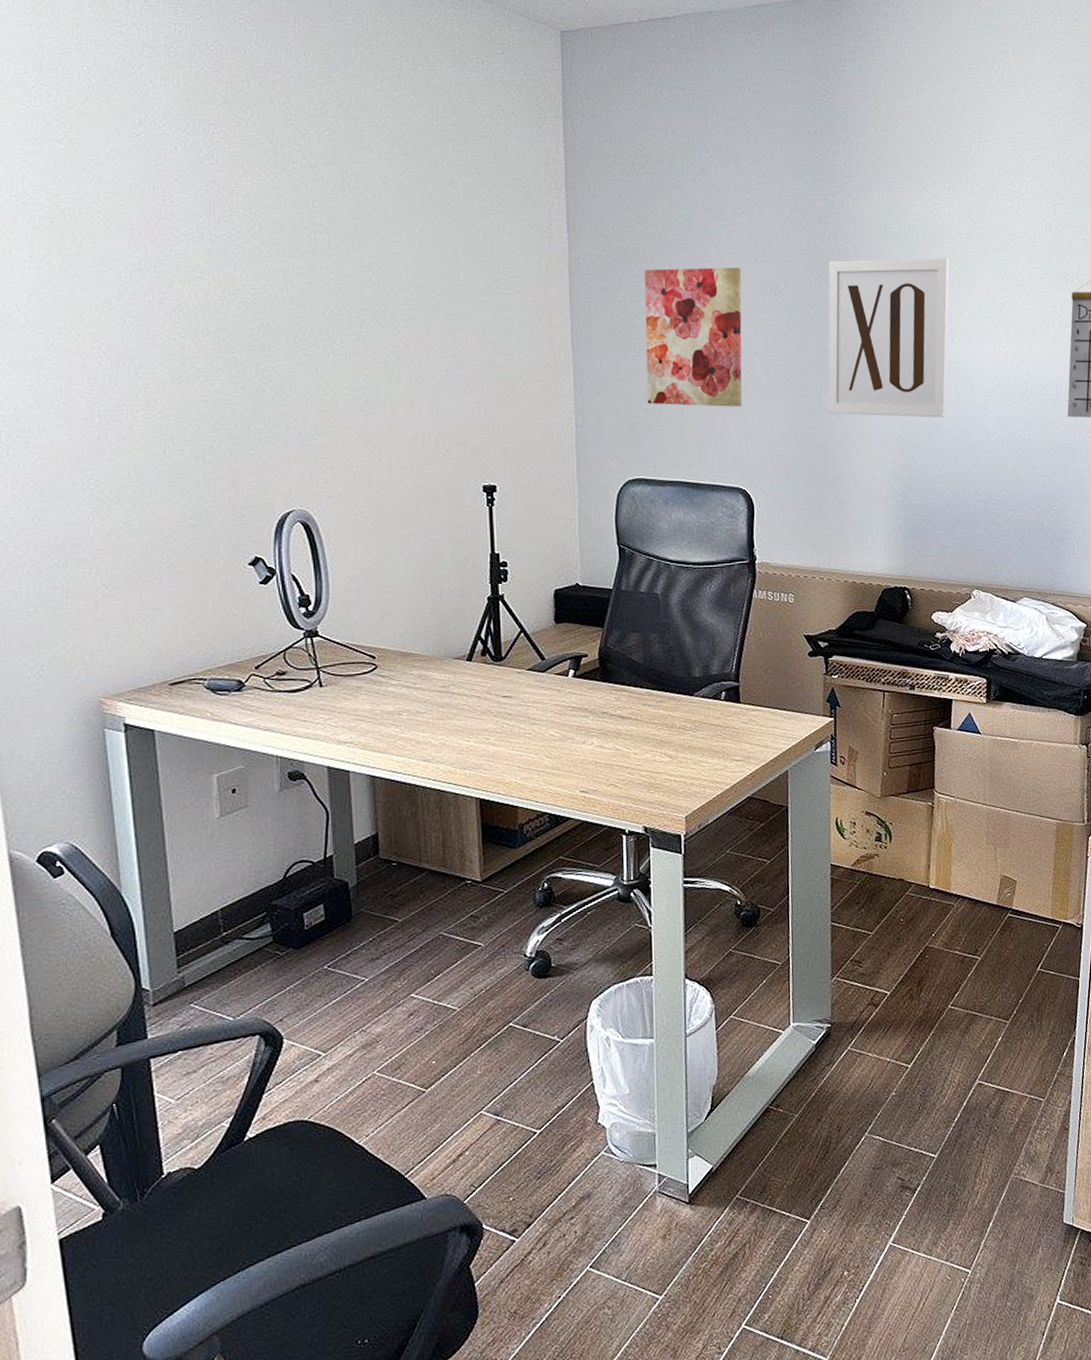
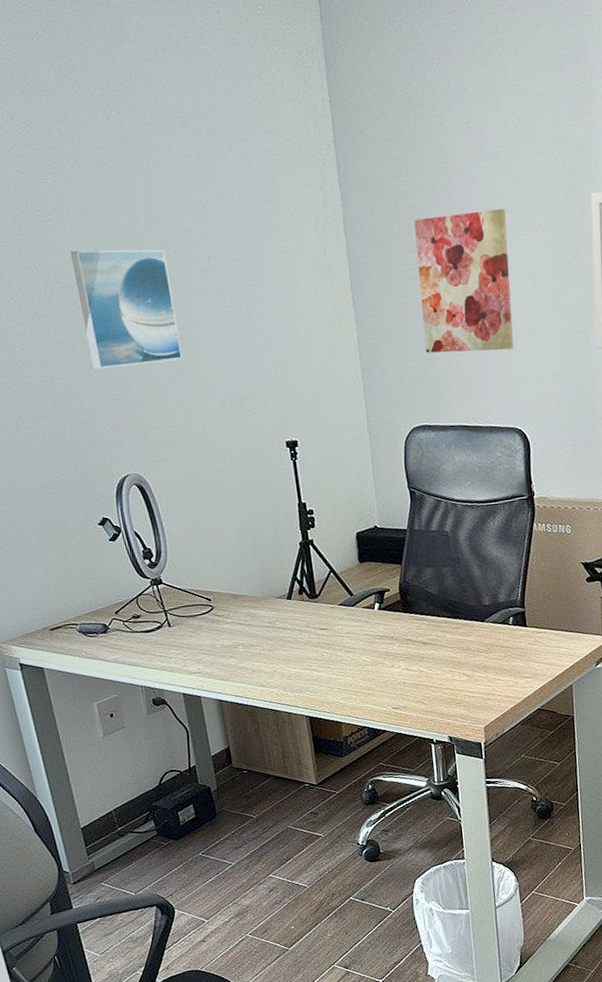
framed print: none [258,267,374,392] -> present [71,249,183,369]

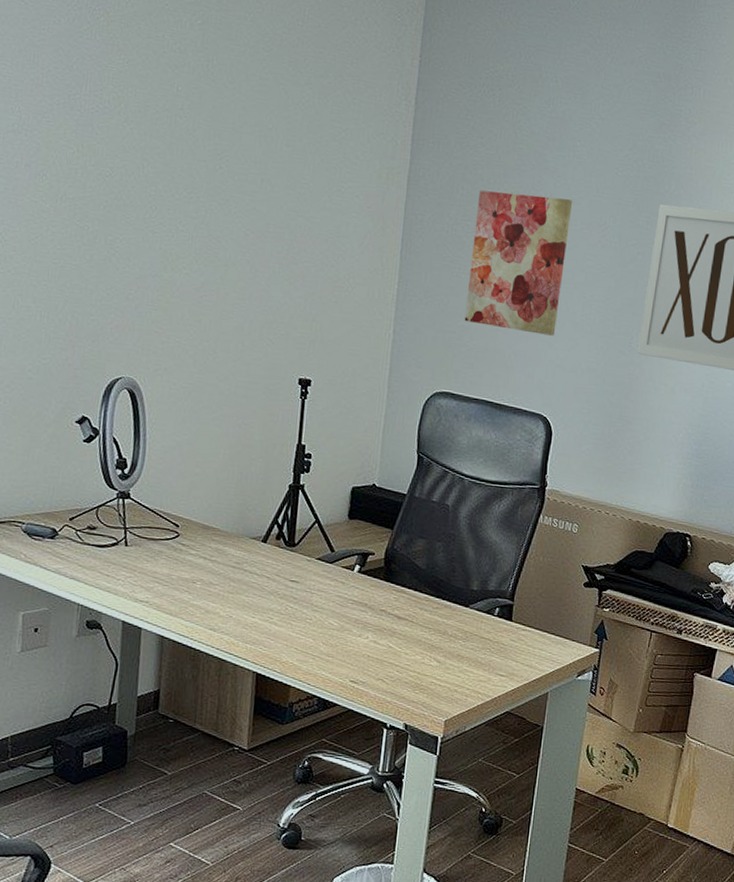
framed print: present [71,249,183,369] -> none [112,142,218,273]

